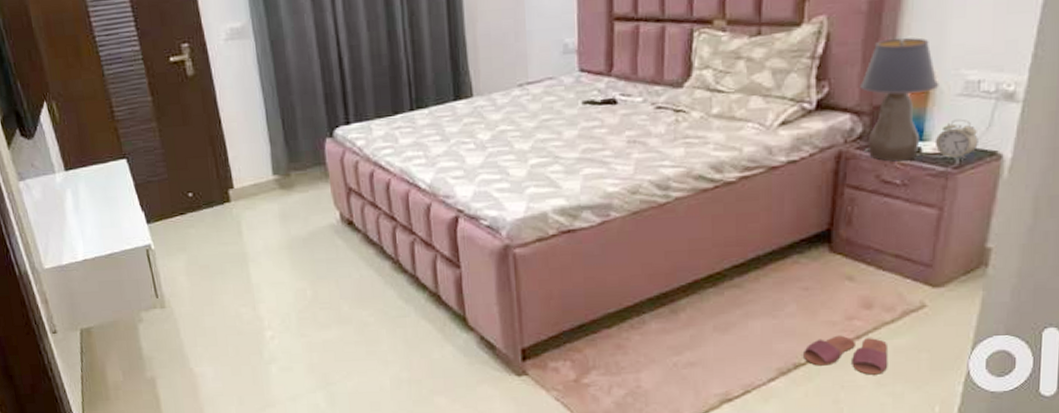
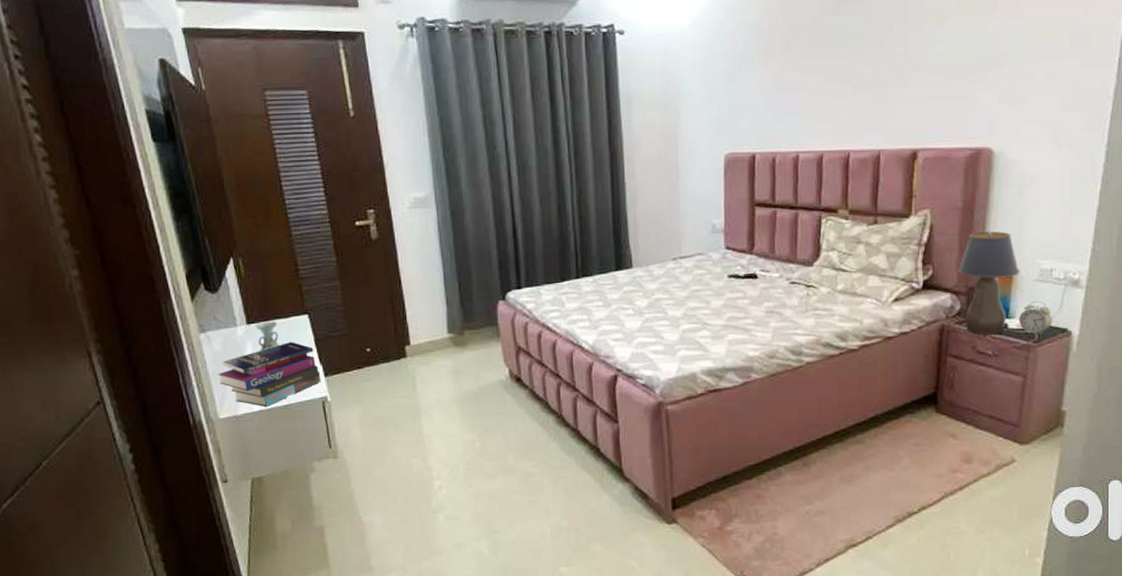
books: none [39,187,144,256] -> present [217,341,321,407]
decorative vase: none [73,167,99,199] -> present [255,321,279,351]
slippers: present [804,335,888,375] -> none [916,486,986,522]

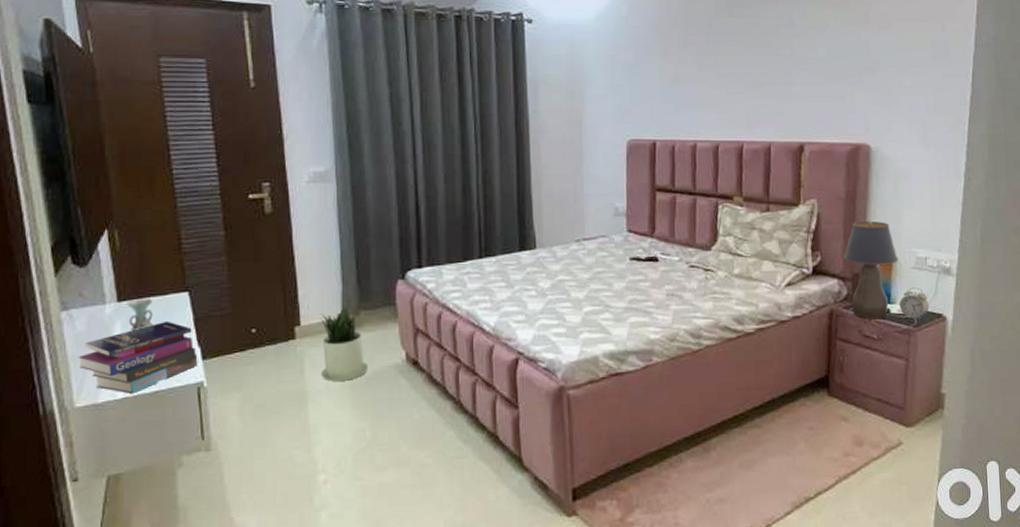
planter: none [429,327,475,397] -> present [320,307,369,382]

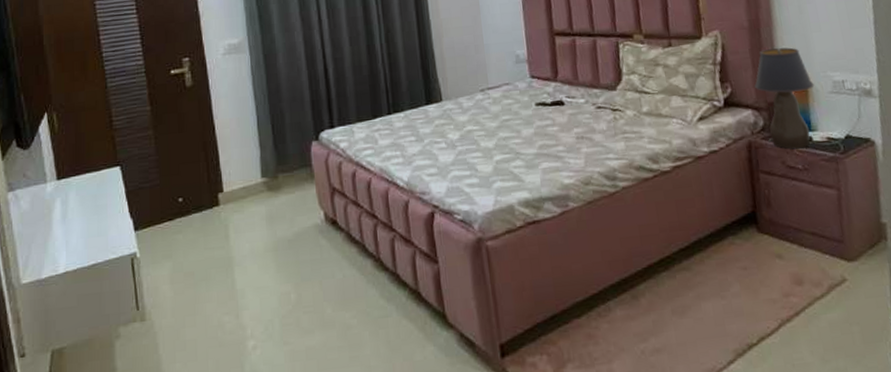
books: present [78,320,198,393] -> none [23,195,131,268]
decorative vase: present [127,299,153,331] -> none [65,175,89,208]
planter: present [320,307,369,382] -> none [243,171,290,246]
alarm clock: present [899,287,929,319] -> none [821,112,855,145]

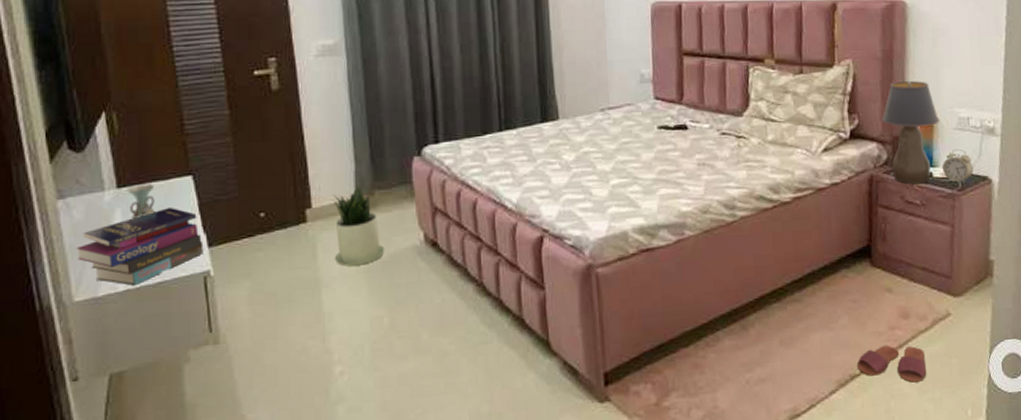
books: none [23,195,131,268] -> present [76,206,204,285]
decorative vase: none [65,175,89,208] -> present [127,184,155,219]
planter: none [243,171,290,246] -> present [334,186,385,266]
slippers: none [753,312,828,352] -> present [857,345,927,383]
alarm clock: none [821,112,855,145] -> present [942,148,974,182]

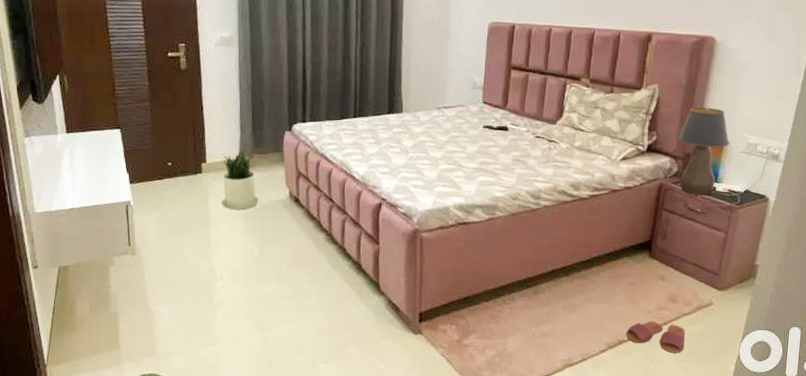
books: present [76,206,204,285] -> none [37,151,127,205]
decorative vase: present [127,184,155,219] -> none [73,132,93,157]
alarm clock: present [942,148,974,182] -> none [725,169,754,198]

